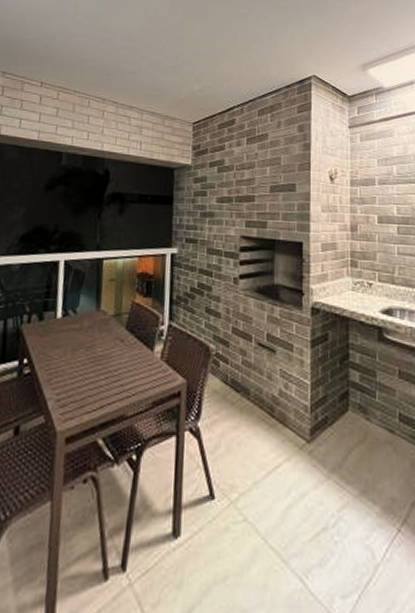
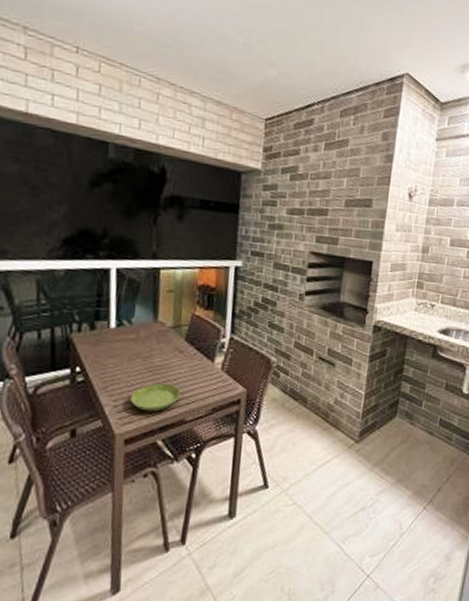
saucer: none [73,374,122,406] -> present [130,383,181,412]

